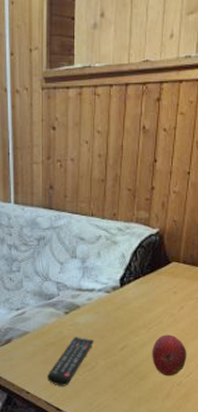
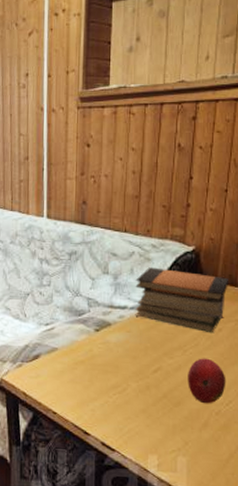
remote control: present [46,336,95,386] -> none [74,355,126,408]
book stack: none [102,250,190,311] -> present [135,267,228,334]

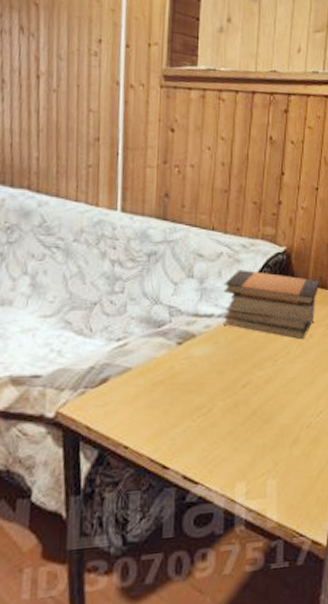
fruit: present [188,358,226,404] -> none [278,367,317,418]

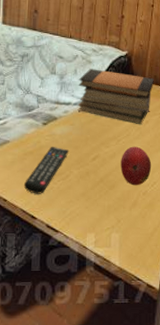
remote control: none [151,372,212,437] -> present [23,146,69,194]
fruit: none [278,367,317,418] -> present [120,146,152,186]

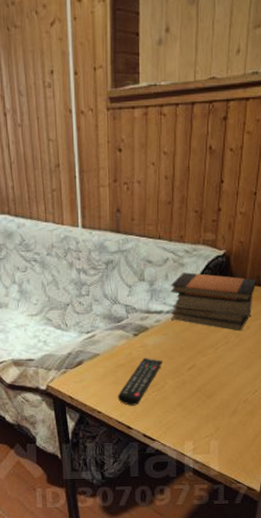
fruit: present [120,146,152,186] -> none [219,354,253,394]

